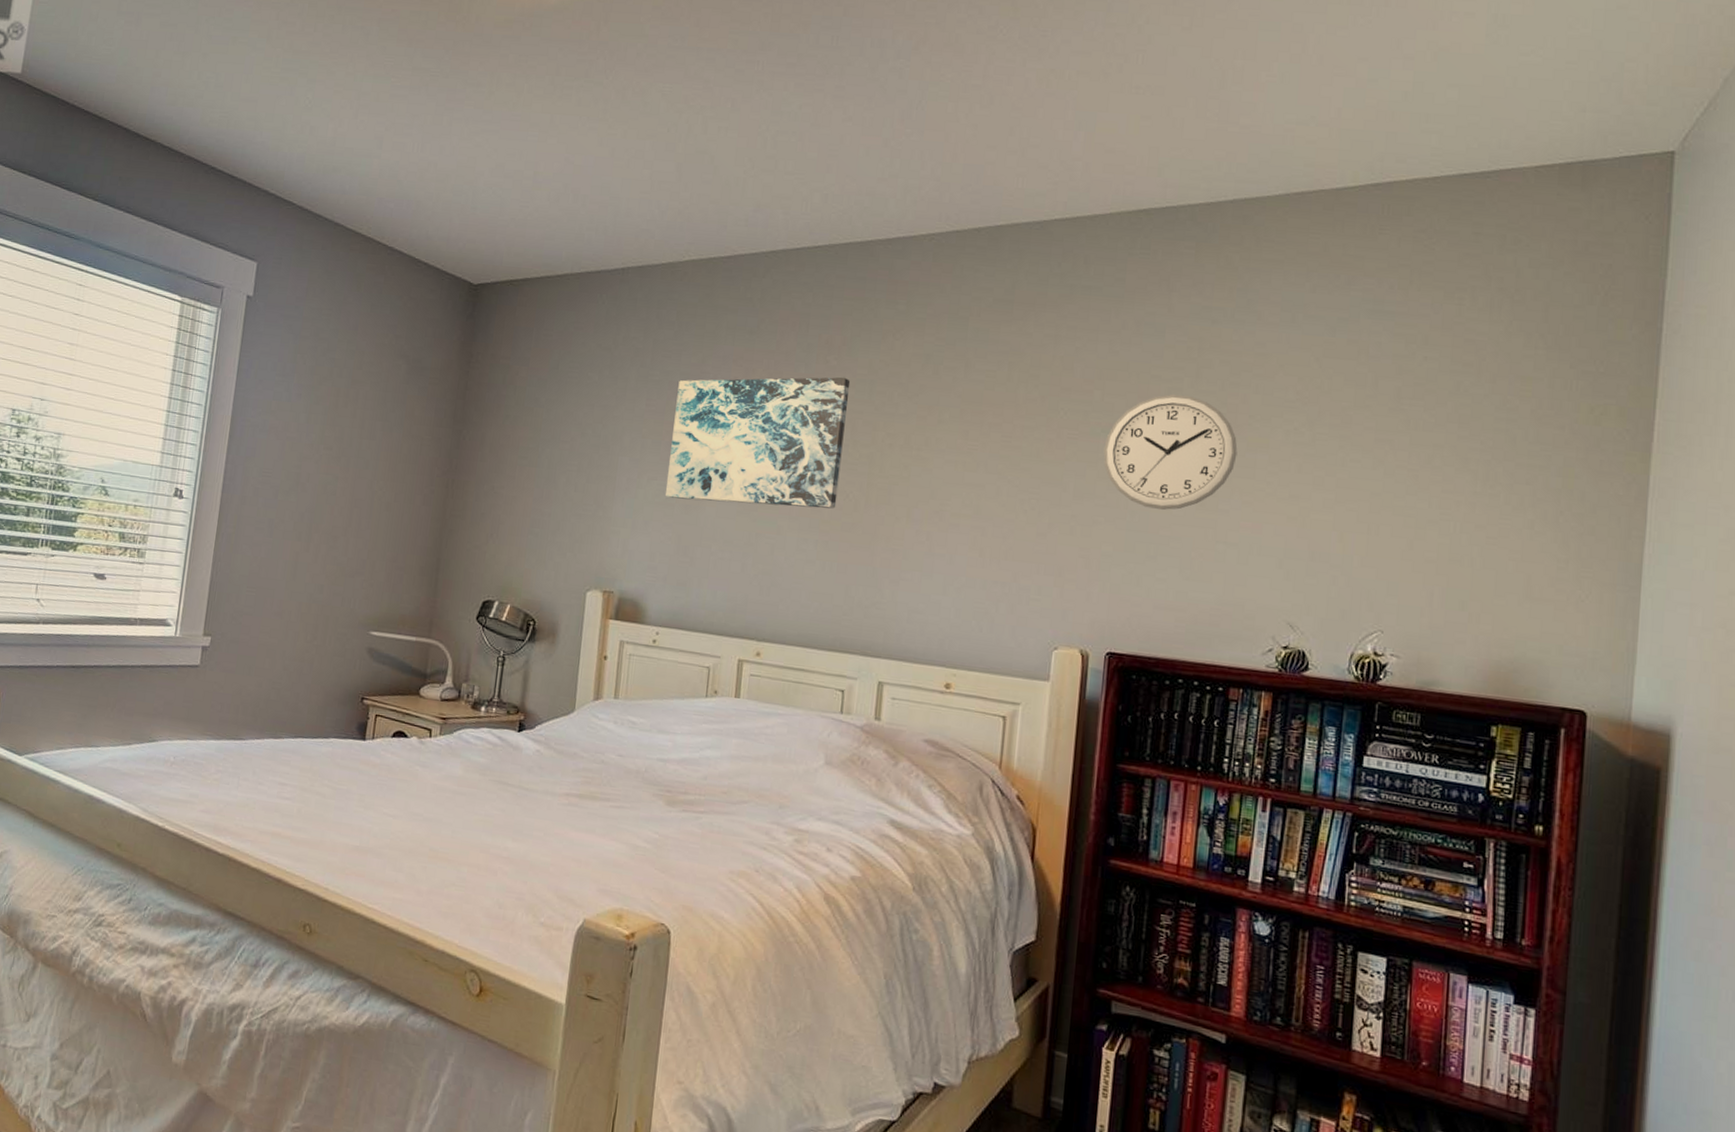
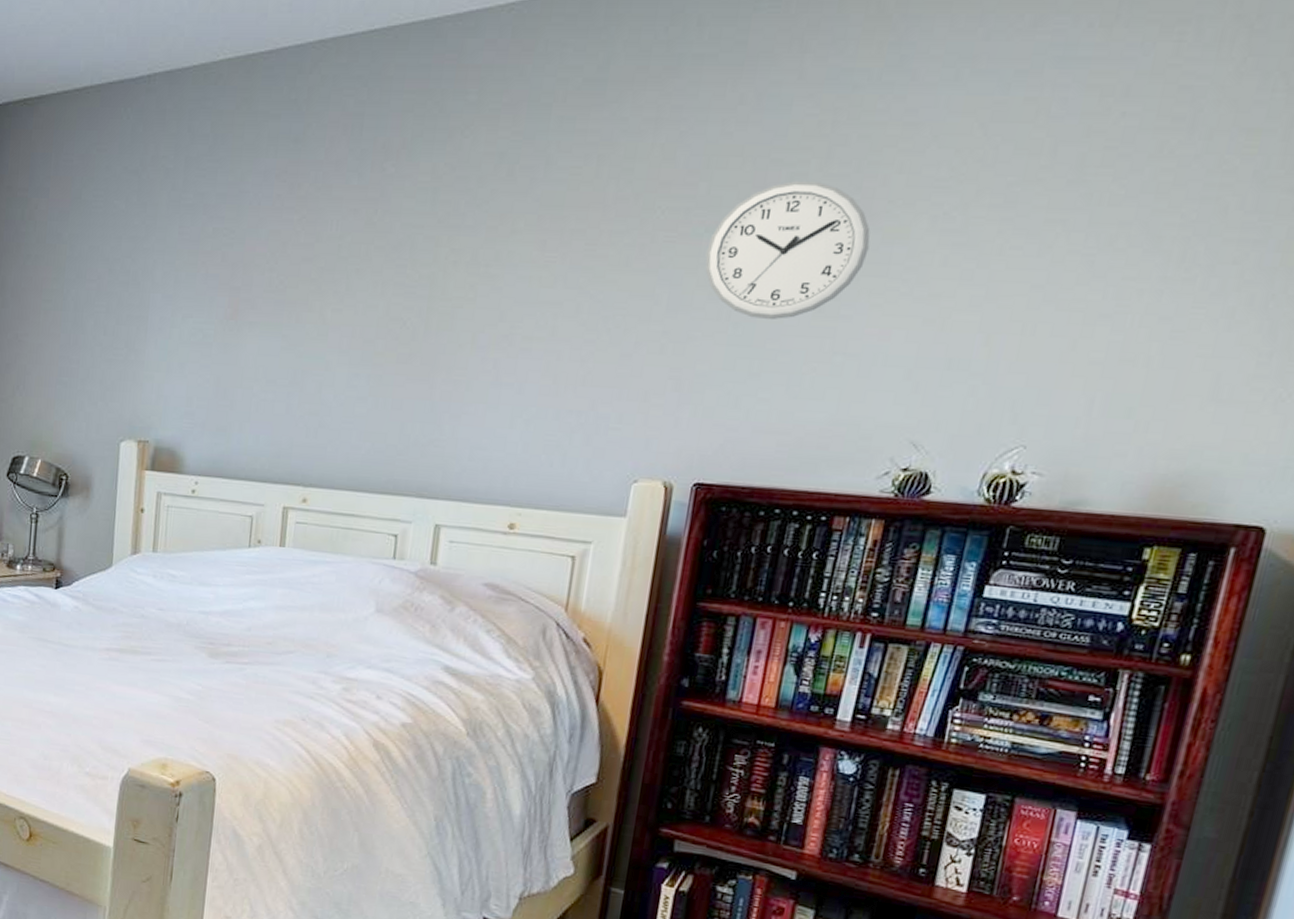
wall art: present [665,377,851,509] -> none [201,186,410,339]

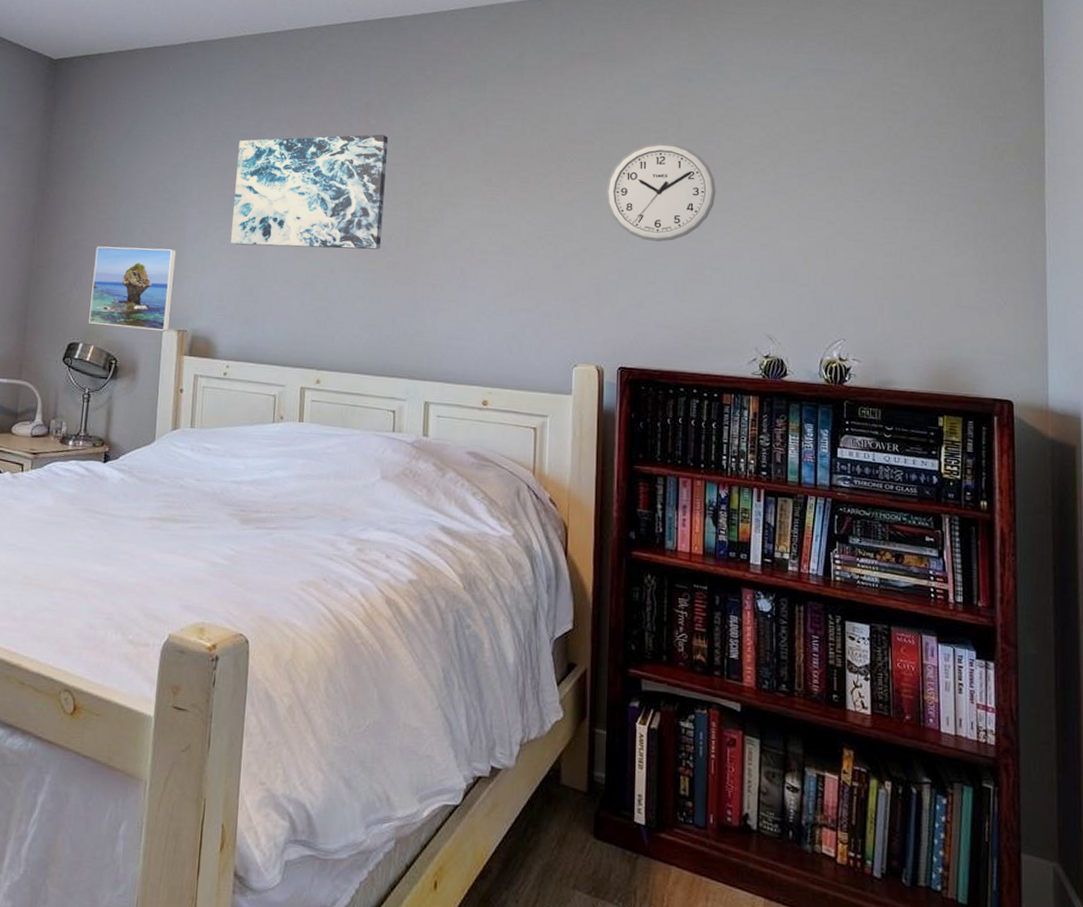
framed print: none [35,342,137,442] -> present [89,246,177,331]
wall art: none [201,186,410,339] -> present [230,134,389,250]

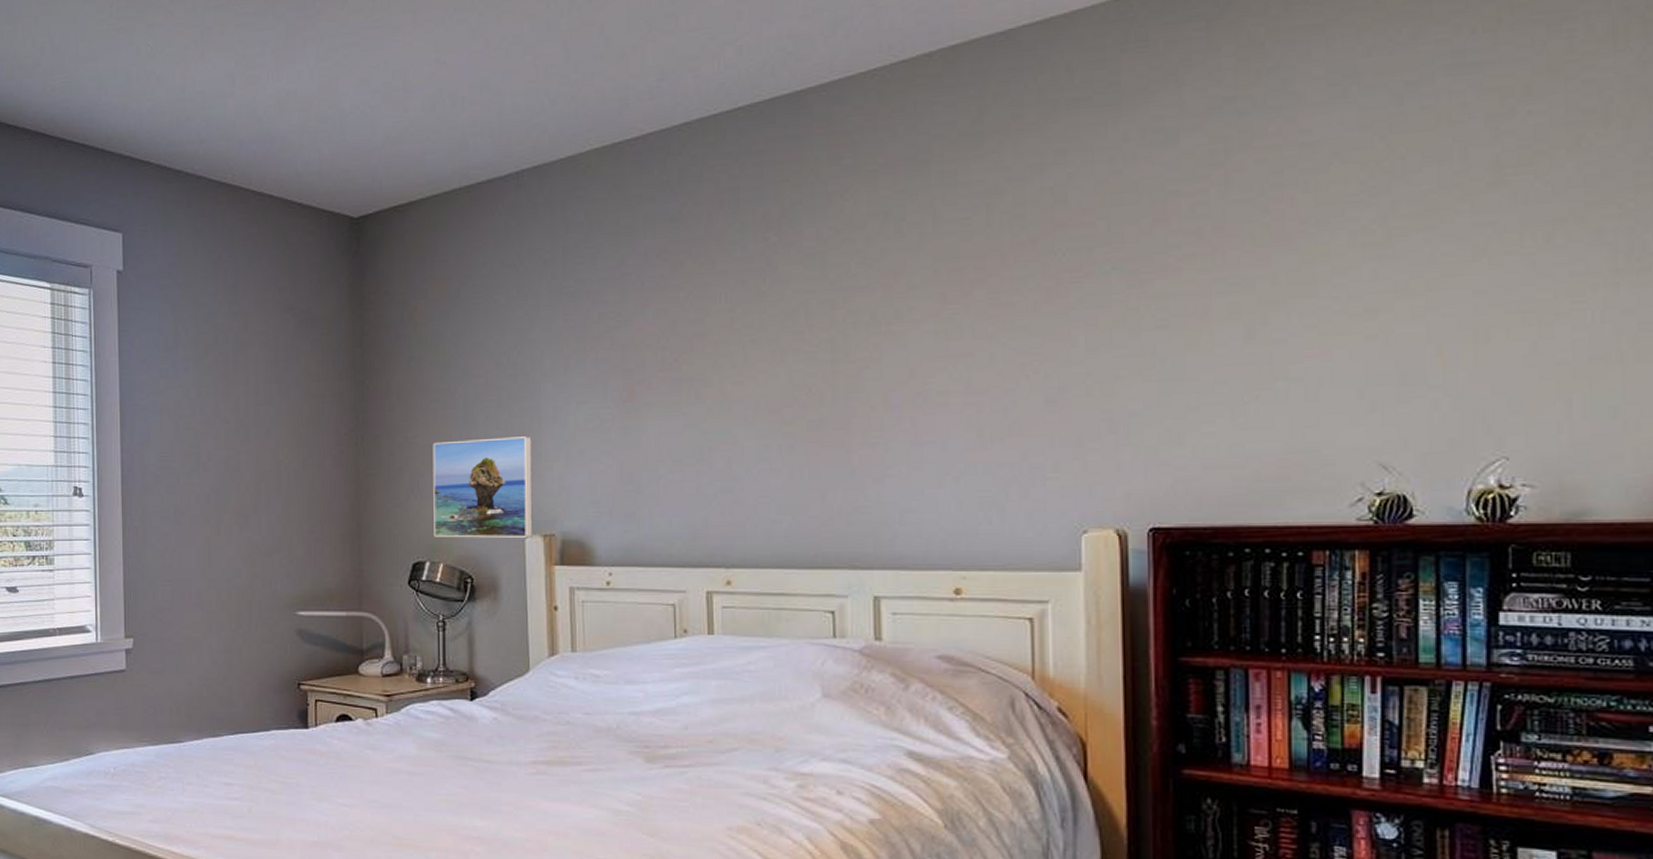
wall art: present [230,134,389,250] -> none [597,253,798,421]
wall clock: present [605,143,716,242] -> none [1117,209,1290,351]

